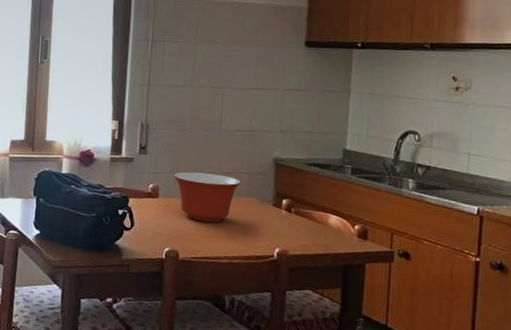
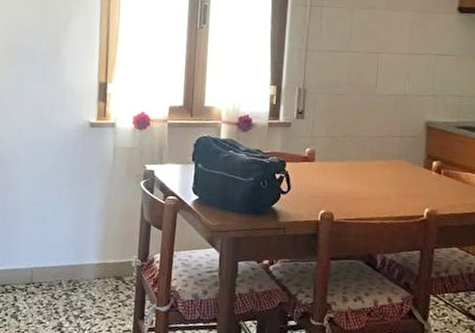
mixing bowl: present [173,171,242,223] -> none [329,135,395,185]

